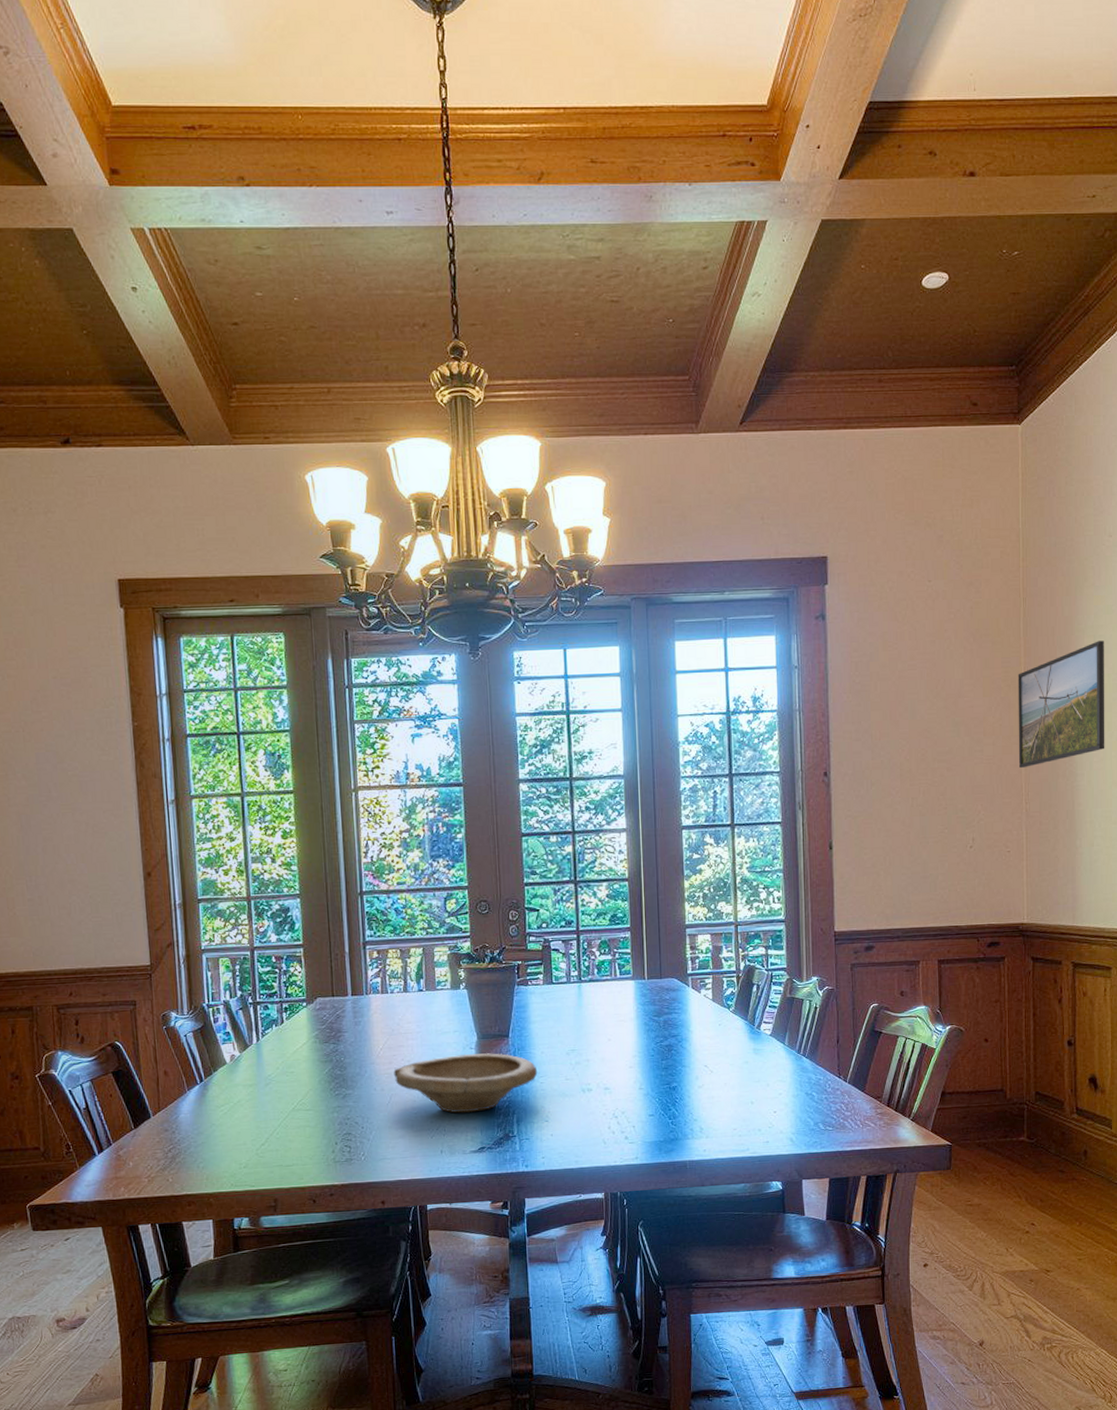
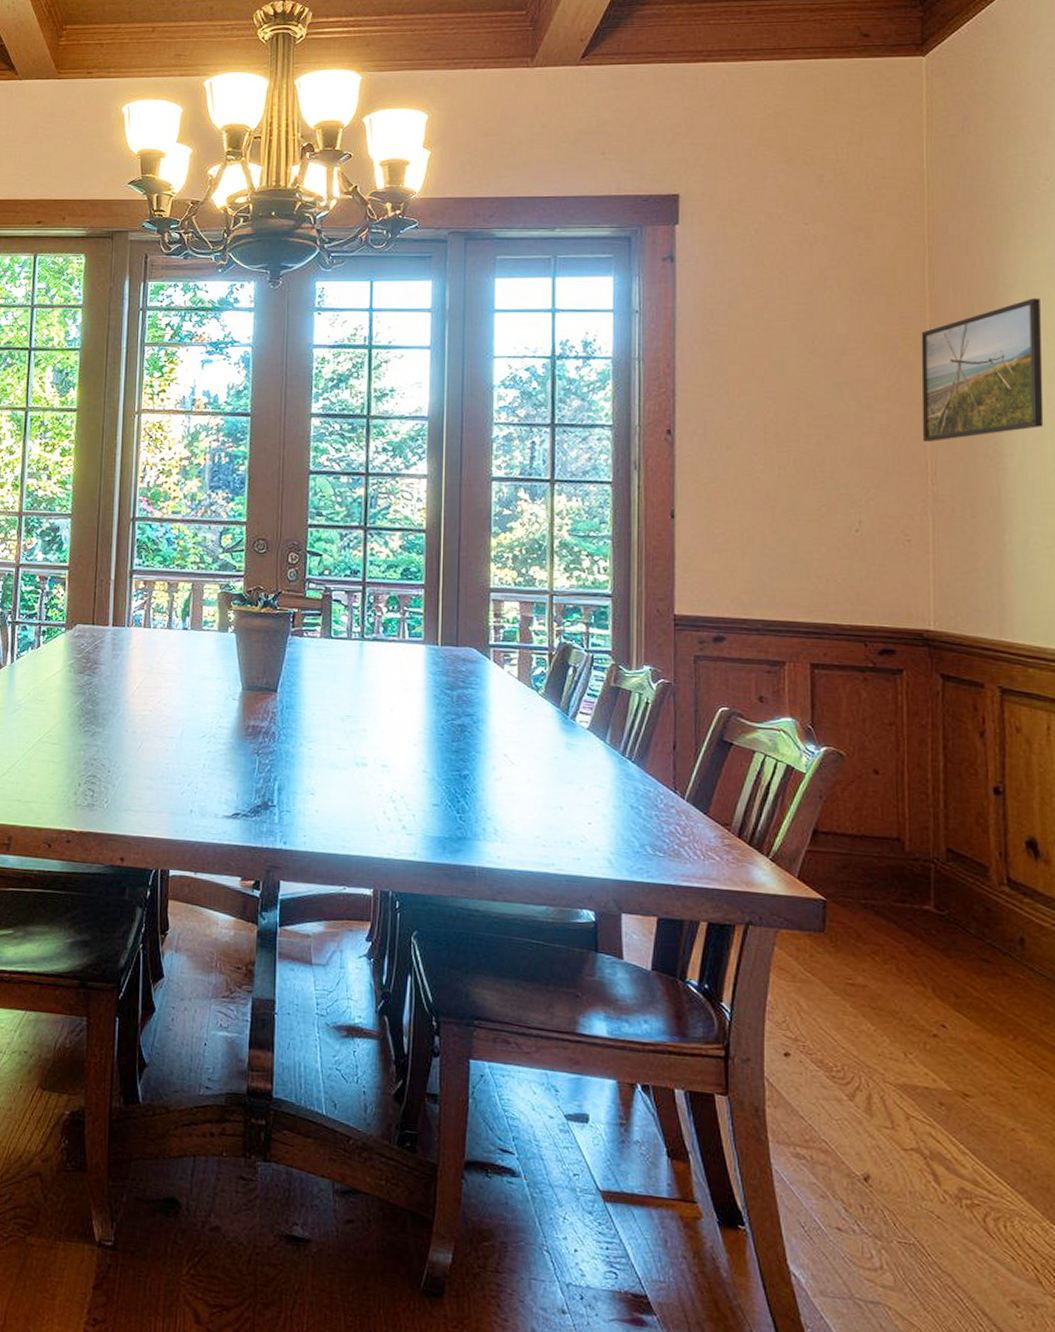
bowl: present [393,1053,538,1113] -> none [148,704,306,772]

